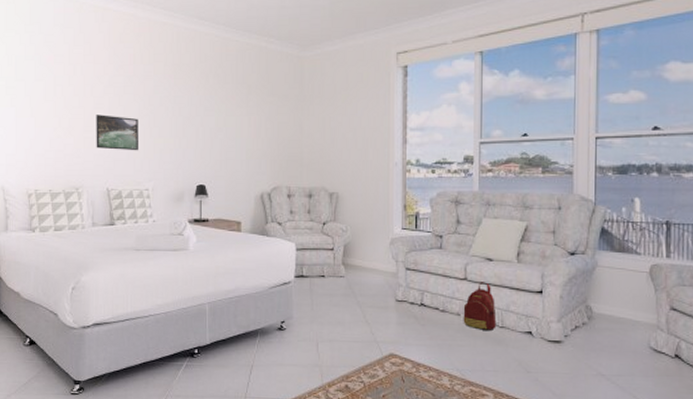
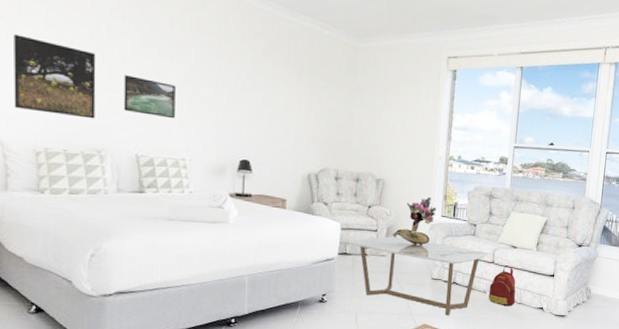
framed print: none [11,90,74,159] -> present [14,34,96,119]
coffee table: none [304,254,461,343] -> present [348,236,490,316]
bouquet: none [349,208,396,263] -> present [391,196,437,246]

